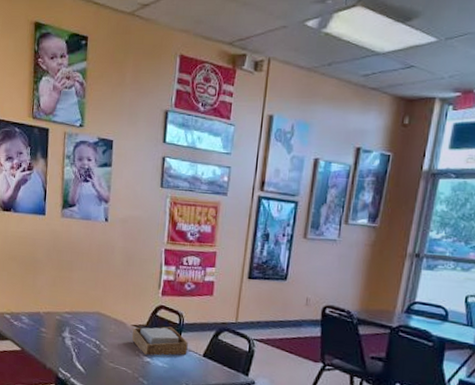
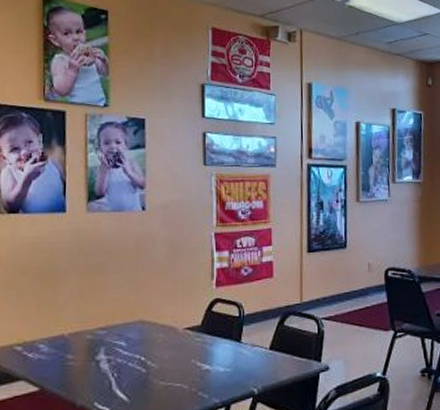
napkin holder: present [131,326,188,356] -> none [185,322,252,362]

